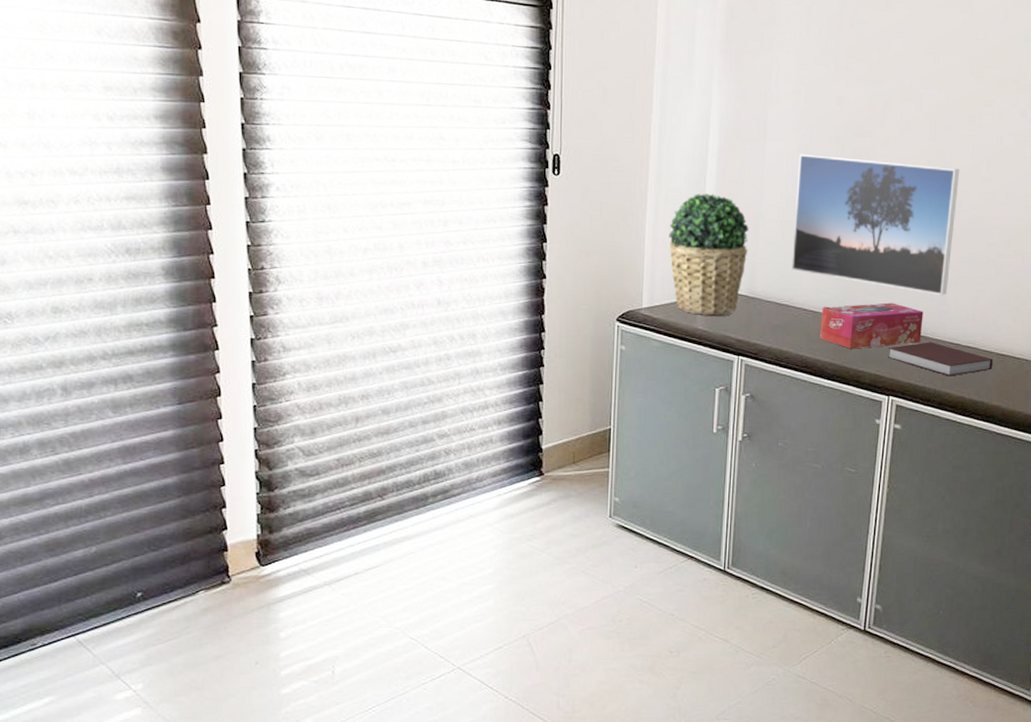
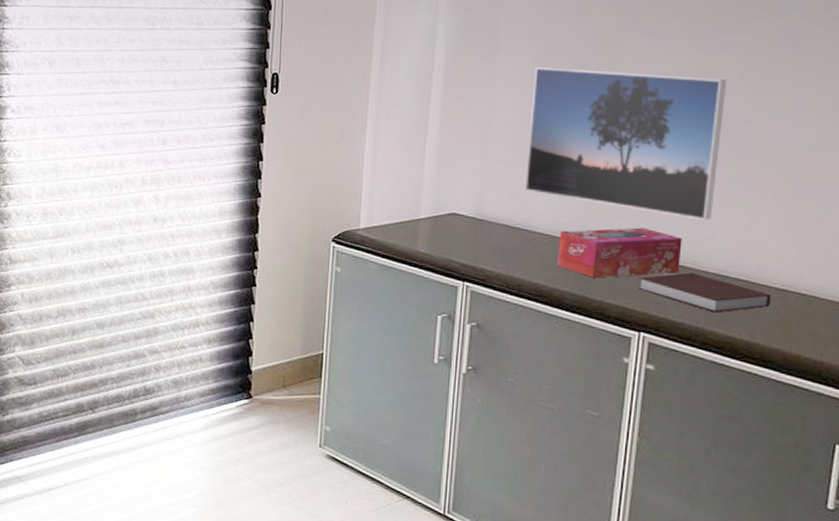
potted plant: present [668,193,749,316] -> none [389,109,477,239]

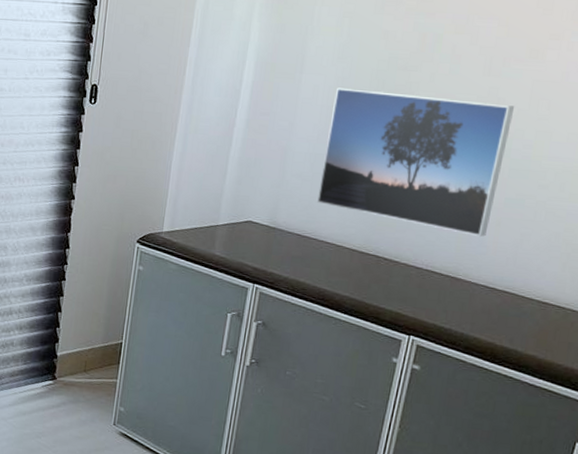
tissue box: present [557,227,682,278] -> none [341,240,457,286]
notebook: present [638,272,772,313] -> none [412,283,534,321]

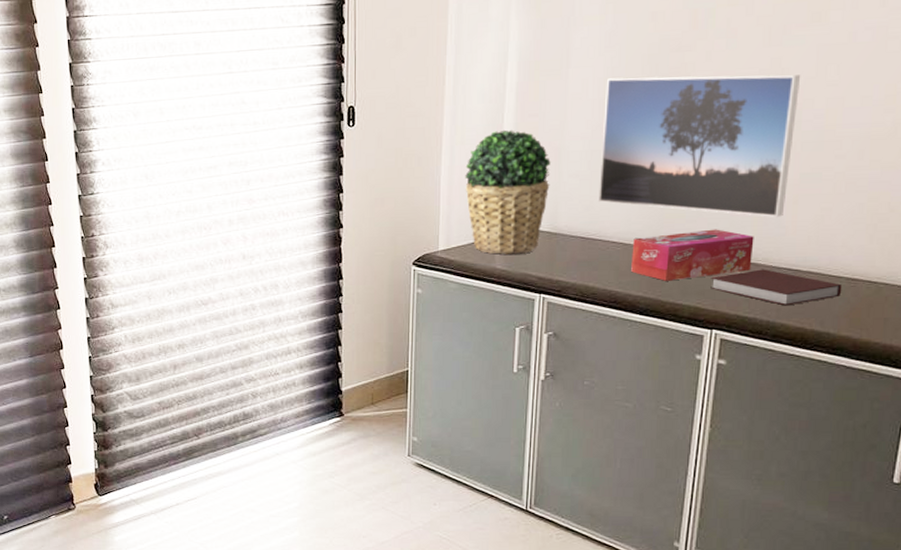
potted plant: none [193,124,277,244] -> present [465,129,551,254]
tissue box: none [341,240,457,286] -> present [631,229,754,281]
notebook: none [412,283,534,321] -> present [710,269,842,306]

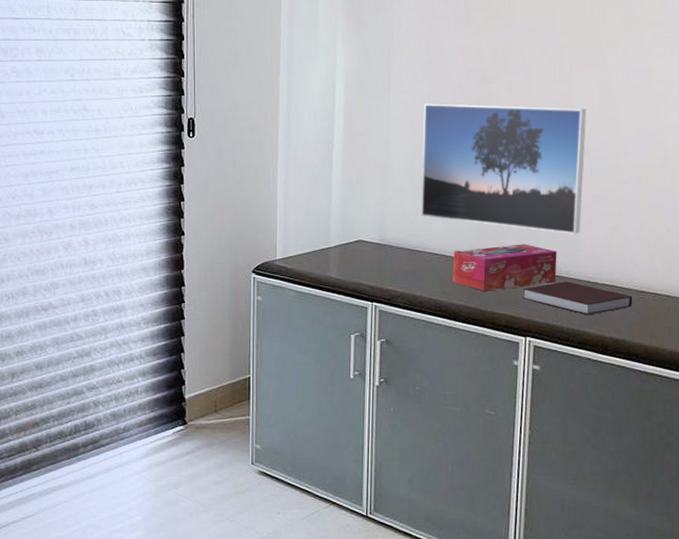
potted plant: present [465,129,551,254] -> none [300,146,378,264]

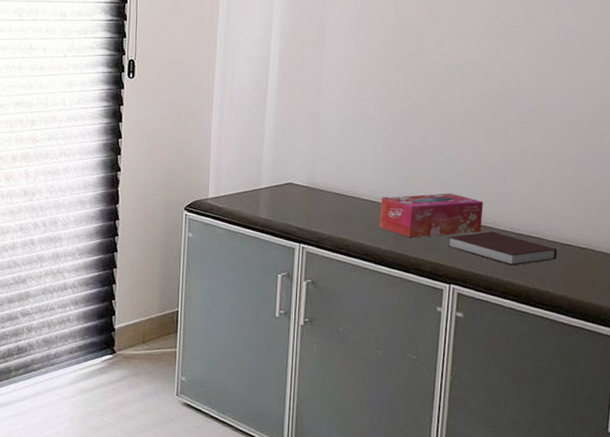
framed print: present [421,103,587,234] -> none [351,54,517,186]

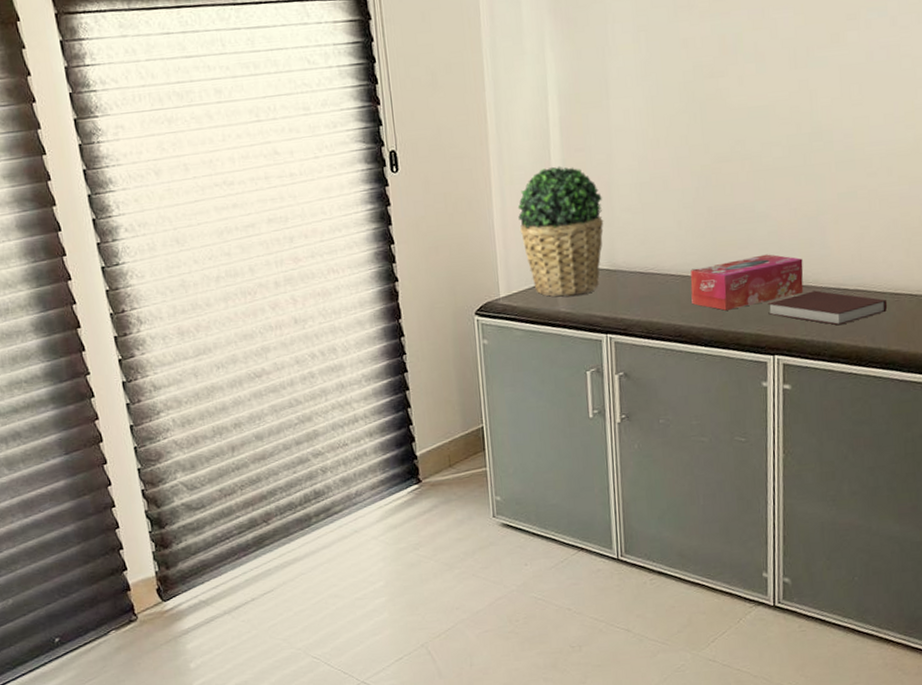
potted plant: none [233,91,309,206] -> present [517,165,604,297]

